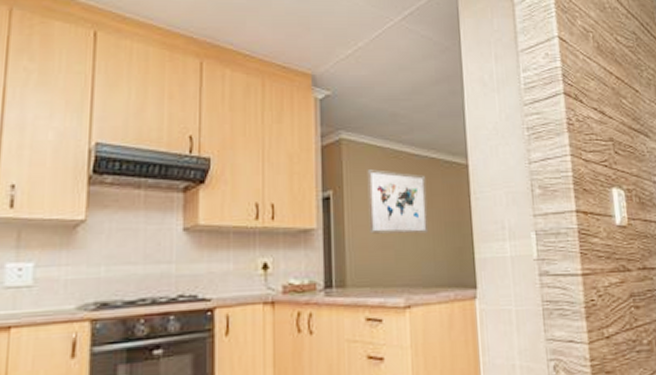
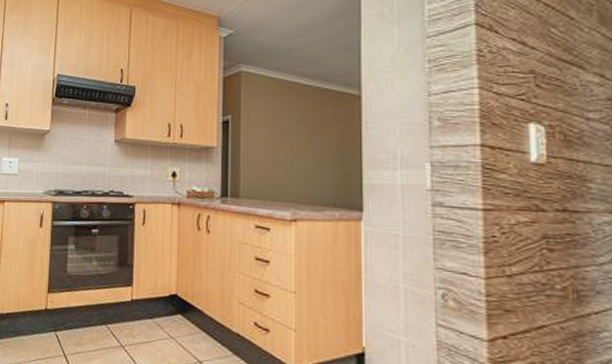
wall art: present [367,169,429,234] -> none [262,98,318,157]

